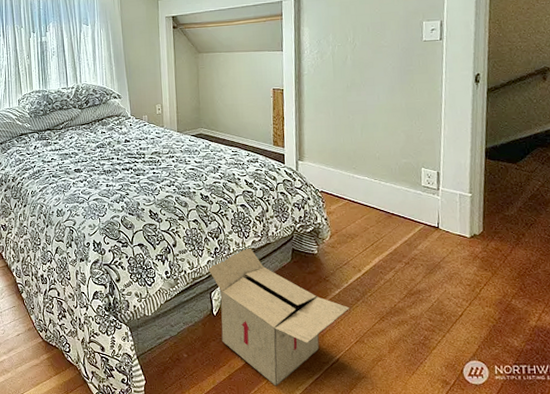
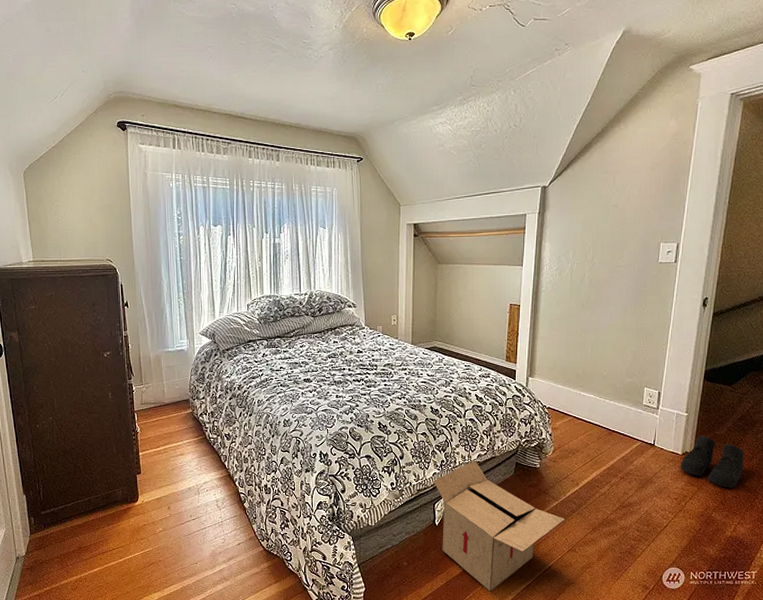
boots: none [469,216,542,273] -> present [680,435,745,488]

